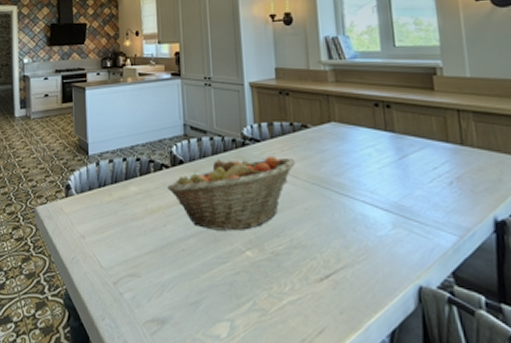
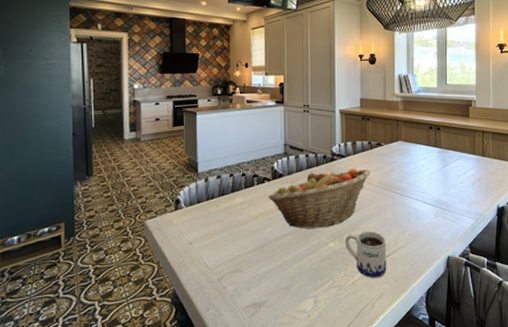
mug: none [266,240,328,306] -> present [345,231,387,278]

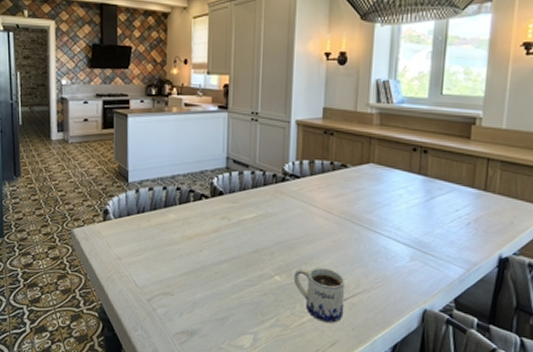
fruit basket: present [268,168,370,229] -> none [206,191,331,258]

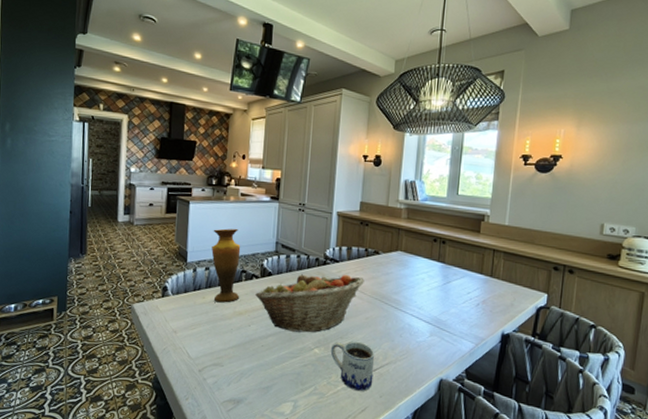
vase: none [155,143,189,227] -> present [211,228,241,303]
fruit basket: none [206,191,331,258] -> present [255,274,364,333]

